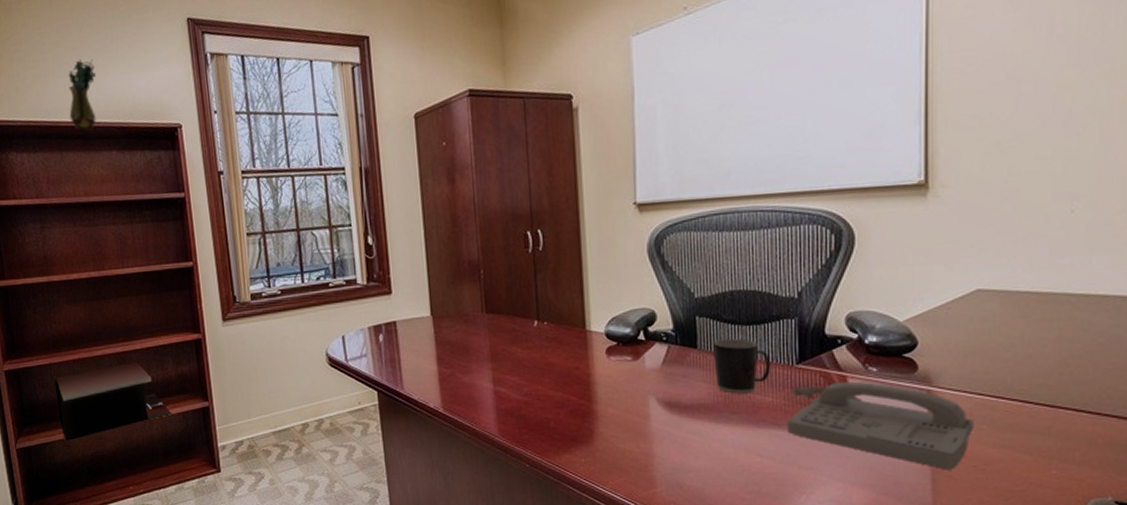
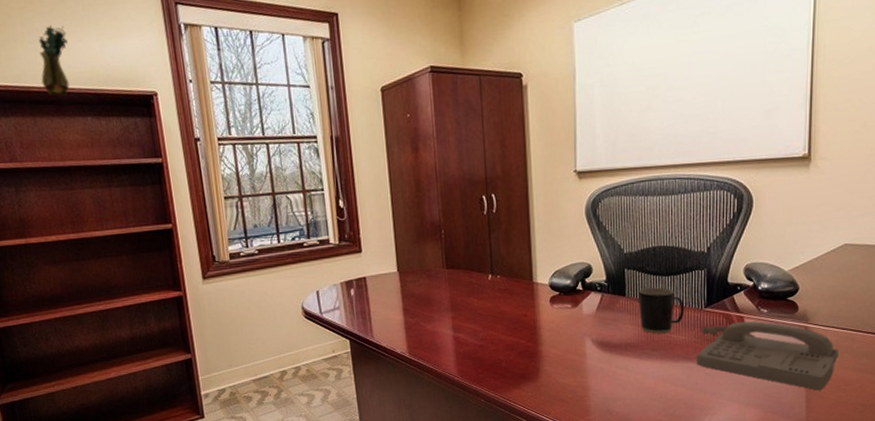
storage box: present [54,361,172,442] -> none [36,318,156,396]

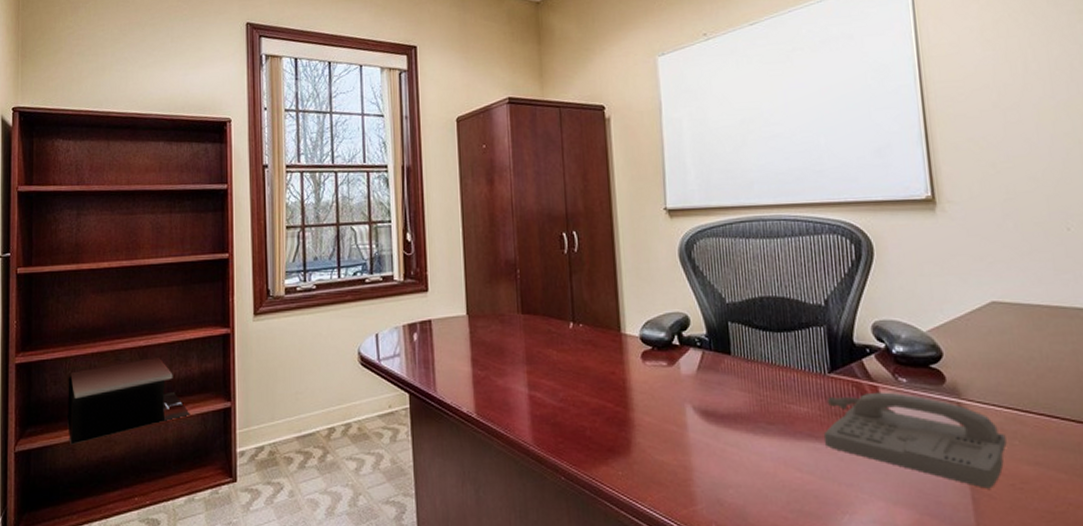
storage box: none [36,318,156,396] -> present [66,356,190,445]
vase: present [38,26,70,97] -> none [122,55,152,122]
mug: present [637,287,685,334] -> none [745,345,805,403]

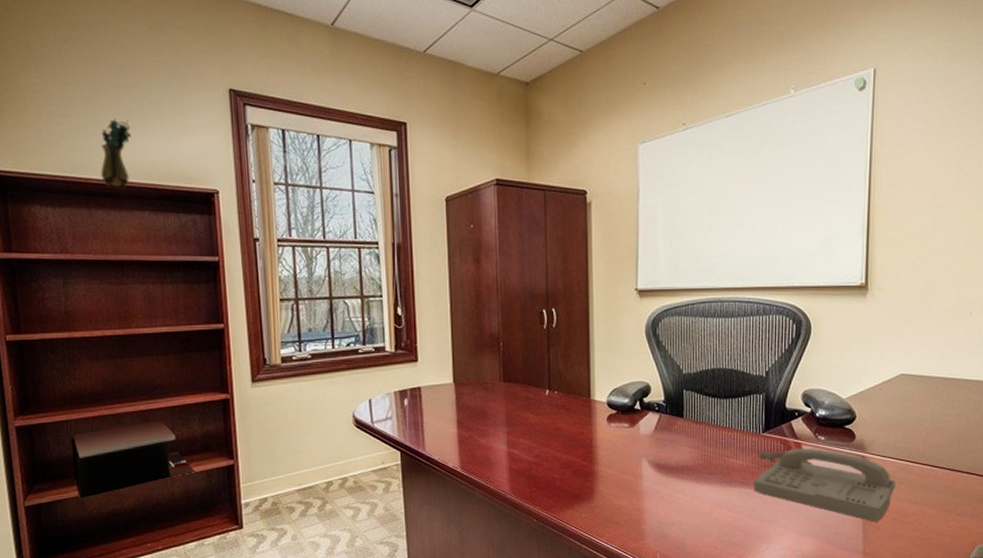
vase: none [122,55,152,122] -> present [100,119,131,190]

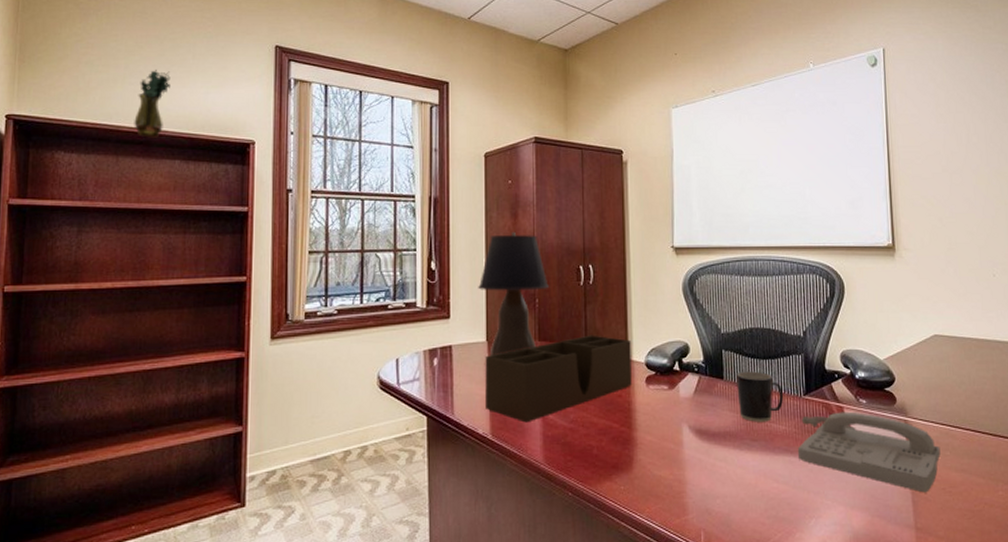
storage box: present [70,420,195,499] -> none [56,380,198,473]
table lamp: none [444,276,513,397] -> present [478,231,549,356]
desk organizer: none [453,376,594,457] -> present [485,335,632,423]
mug: none [695,410,743,457] -> present [735,371,784,422]

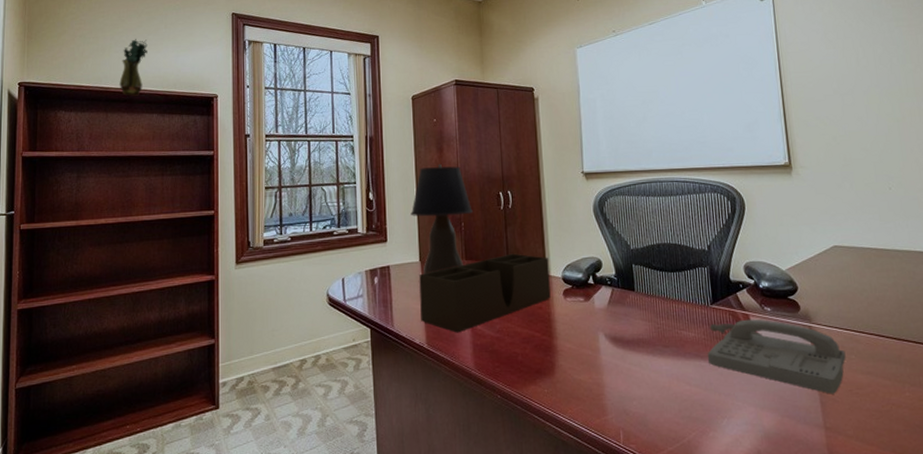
mug: present [735,371,784,422] -> none [645,283,692,330]

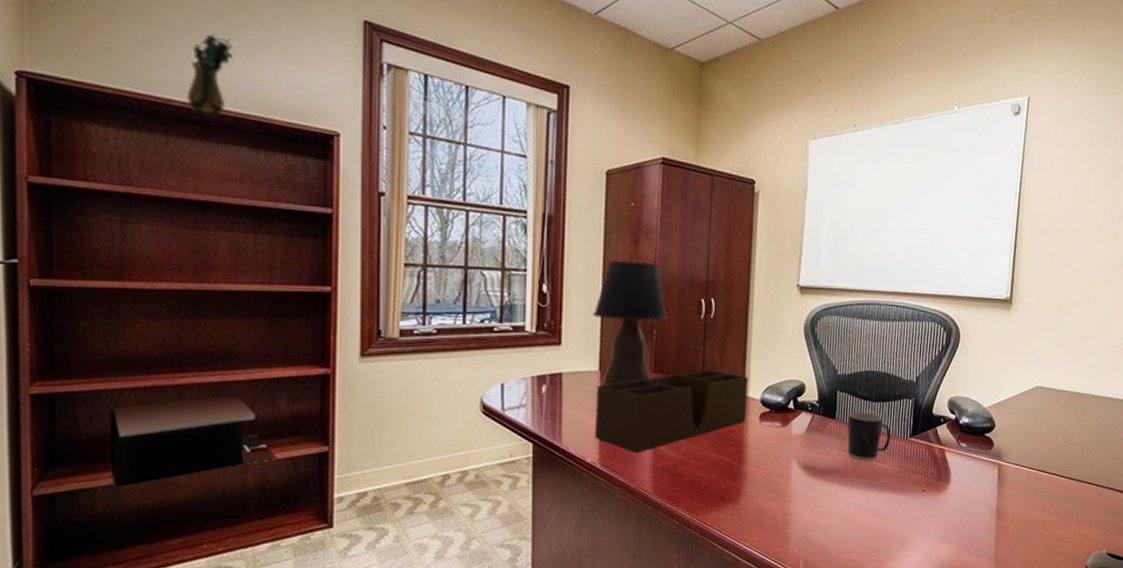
storage box: none [64,301,178,381] -> present [108,394,277,488]
mug: none [645,283,692,330] -> present [847,412,891,461]
telephone: present [707,319,846,394] -> none [897,454,1027,529]

